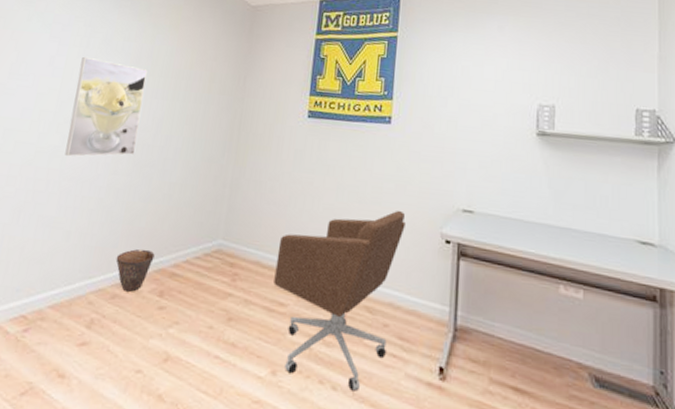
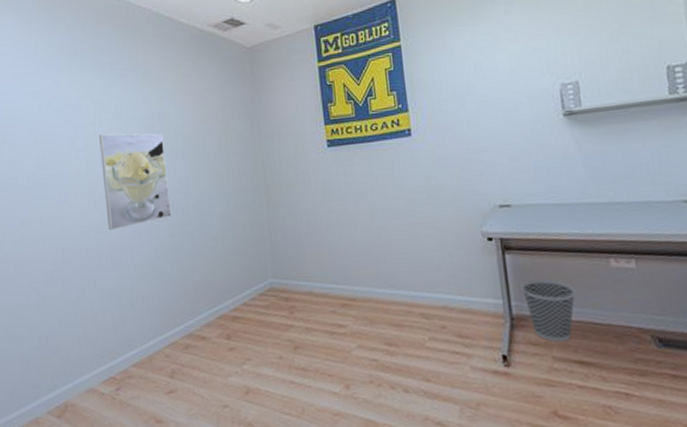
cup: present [115,248,155,292] -> none [179,300,214,340]
office chair: present [274,210,405,391] -> none [326,218,450,390]
wastebasket: none [470,291,522,363] -> present [521,279,576,342]

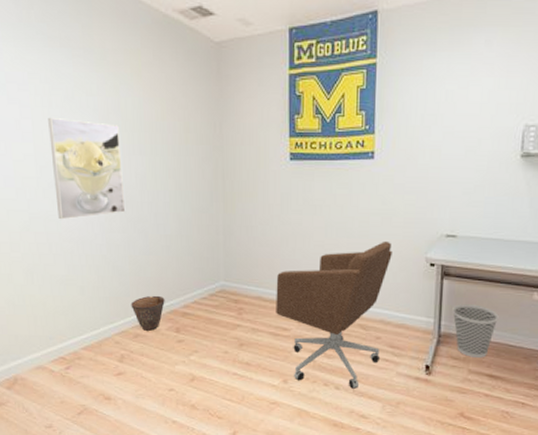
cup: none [179,300,214,340] -> present [130,295,165,331]
office chair: none [326,218,450,390] -> present [276,240,392,389]

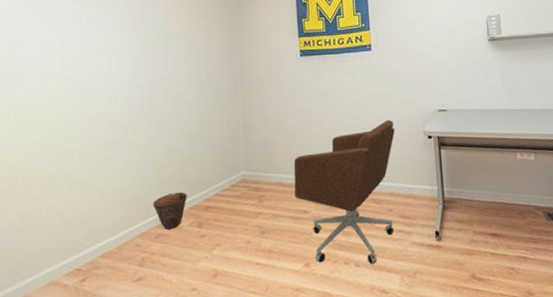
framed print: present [48,117,126,220] -> none [78,33,150,127]
wastebasket: present [452,304,499,358] -> none [452,169,492,219]

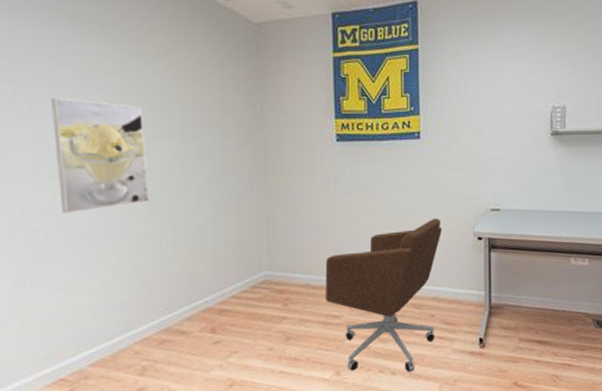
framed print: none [78,33,150,127] -> present [51,97,150,214]
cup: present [153,191,187,230] -> none [155,293,198,335]

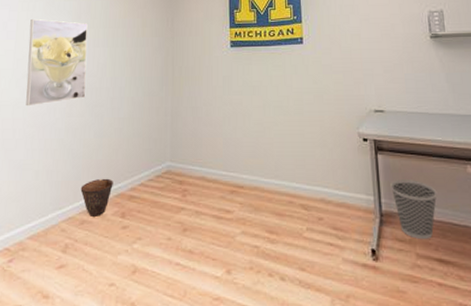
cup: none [155,293,198,335] -> present [80,178,113,216]
office chair: present [325,217,442,372] -> none [219,117,326,279]
wastebasket: none [501,274,542,326] -> present [390,180,438,239]

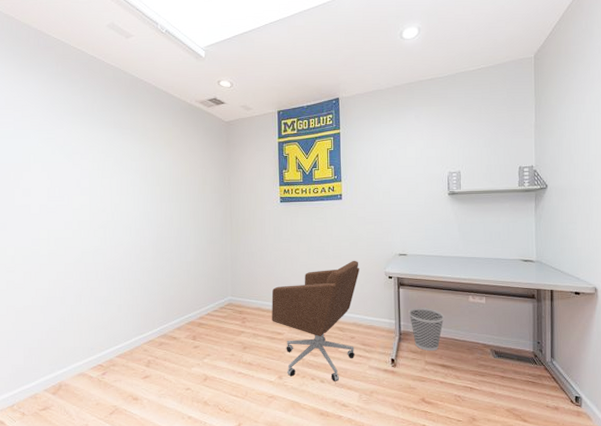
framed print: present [26,18,88,107] -> none [101,177,157,253]
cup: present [80,178,113,216] -> none [157,310,185,339]
office chair: none [219,117,326,279] -> present [271,260,359,381]

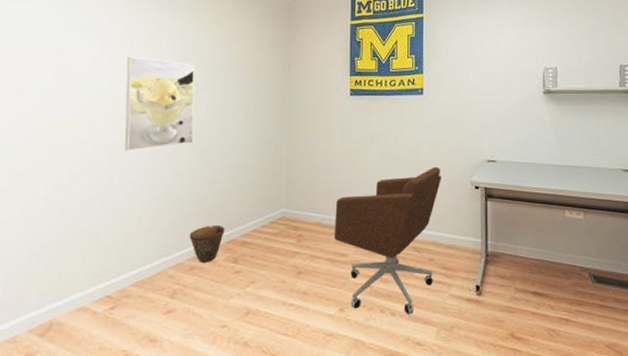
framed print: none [101,177,157,253] -> present [125,56,195,151]
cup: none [157,310,185,339] -> present [189,225,225,262]
wastebasket: present [408,307,444,351] -> none [497,224,538,275]

